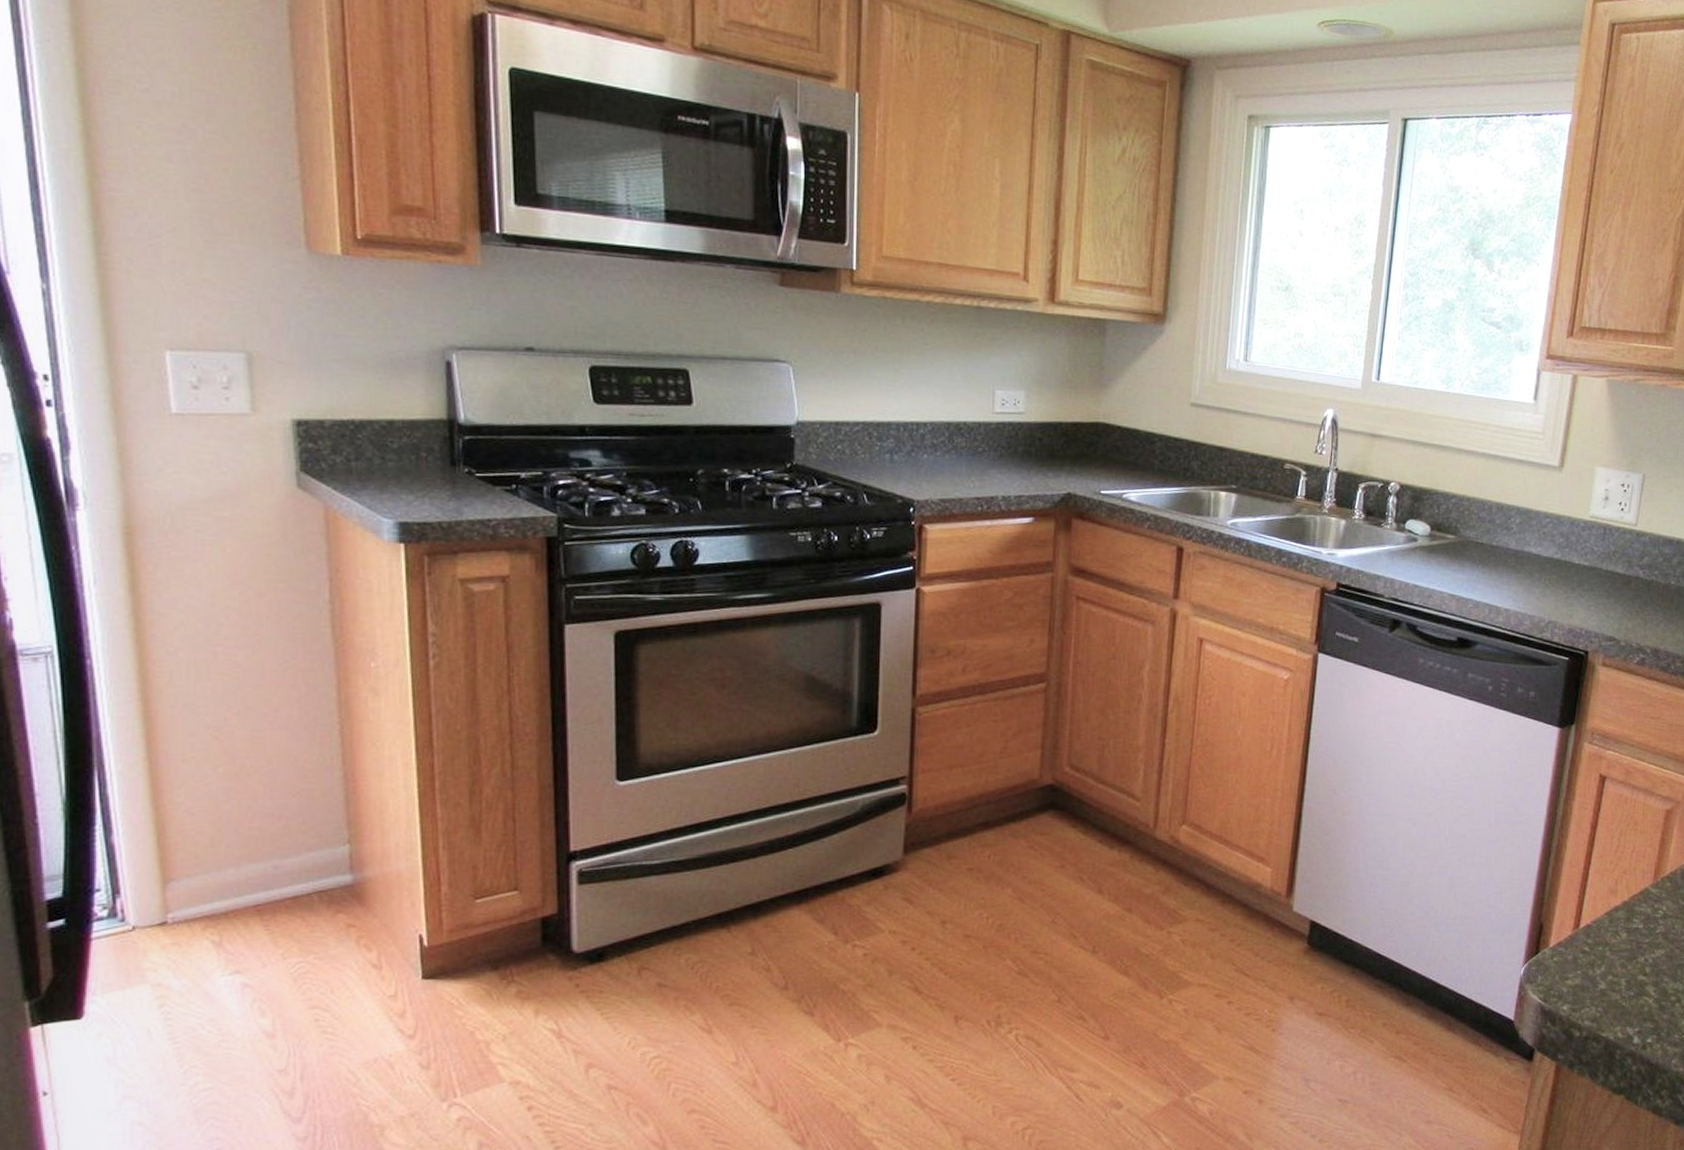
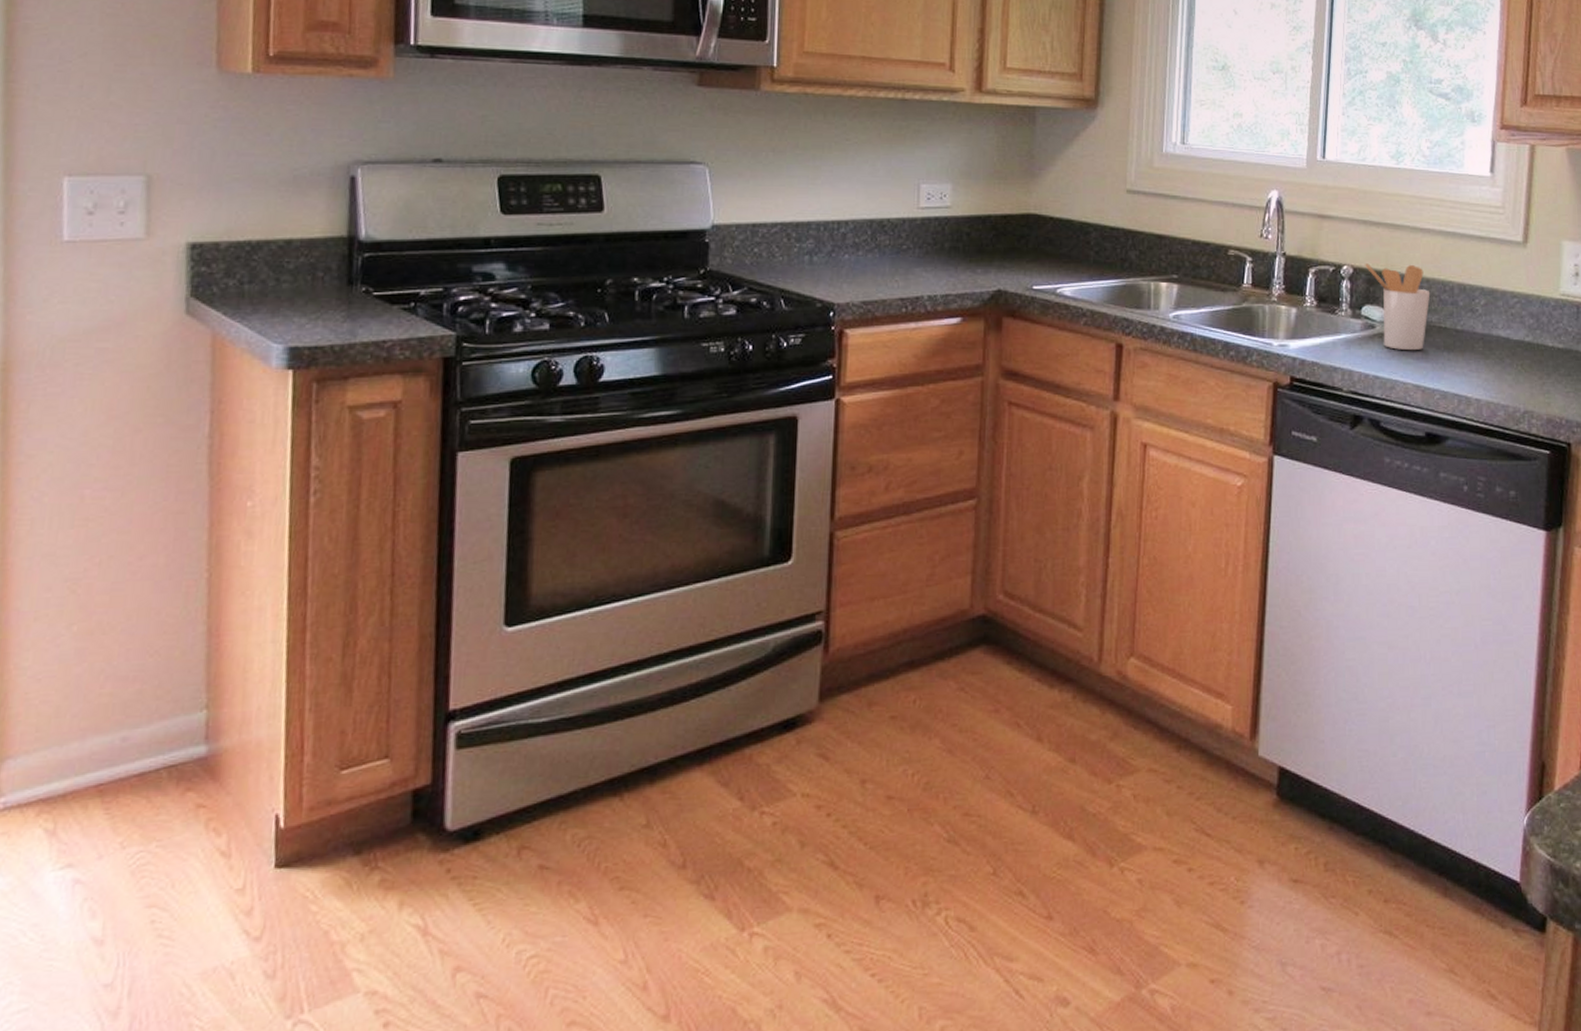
utensil holder: none [1411,481,1470,564] -> present [1365,263,1431,351]

